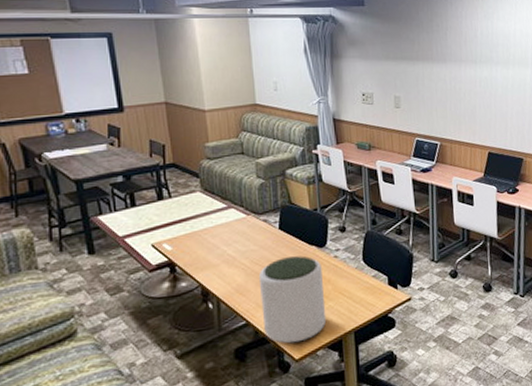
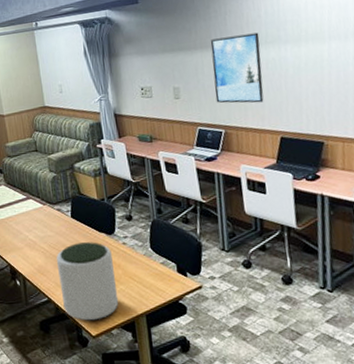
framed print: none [431,51,476,118] -> present [210,32,264,103]

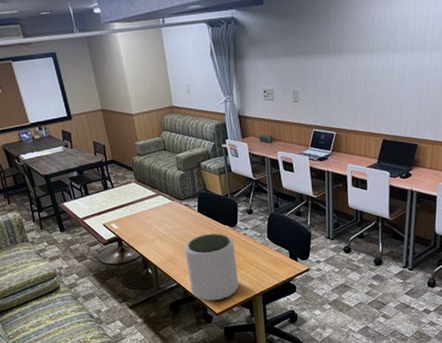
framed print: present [210,32,264,103] -> none [328,40,372,108]

